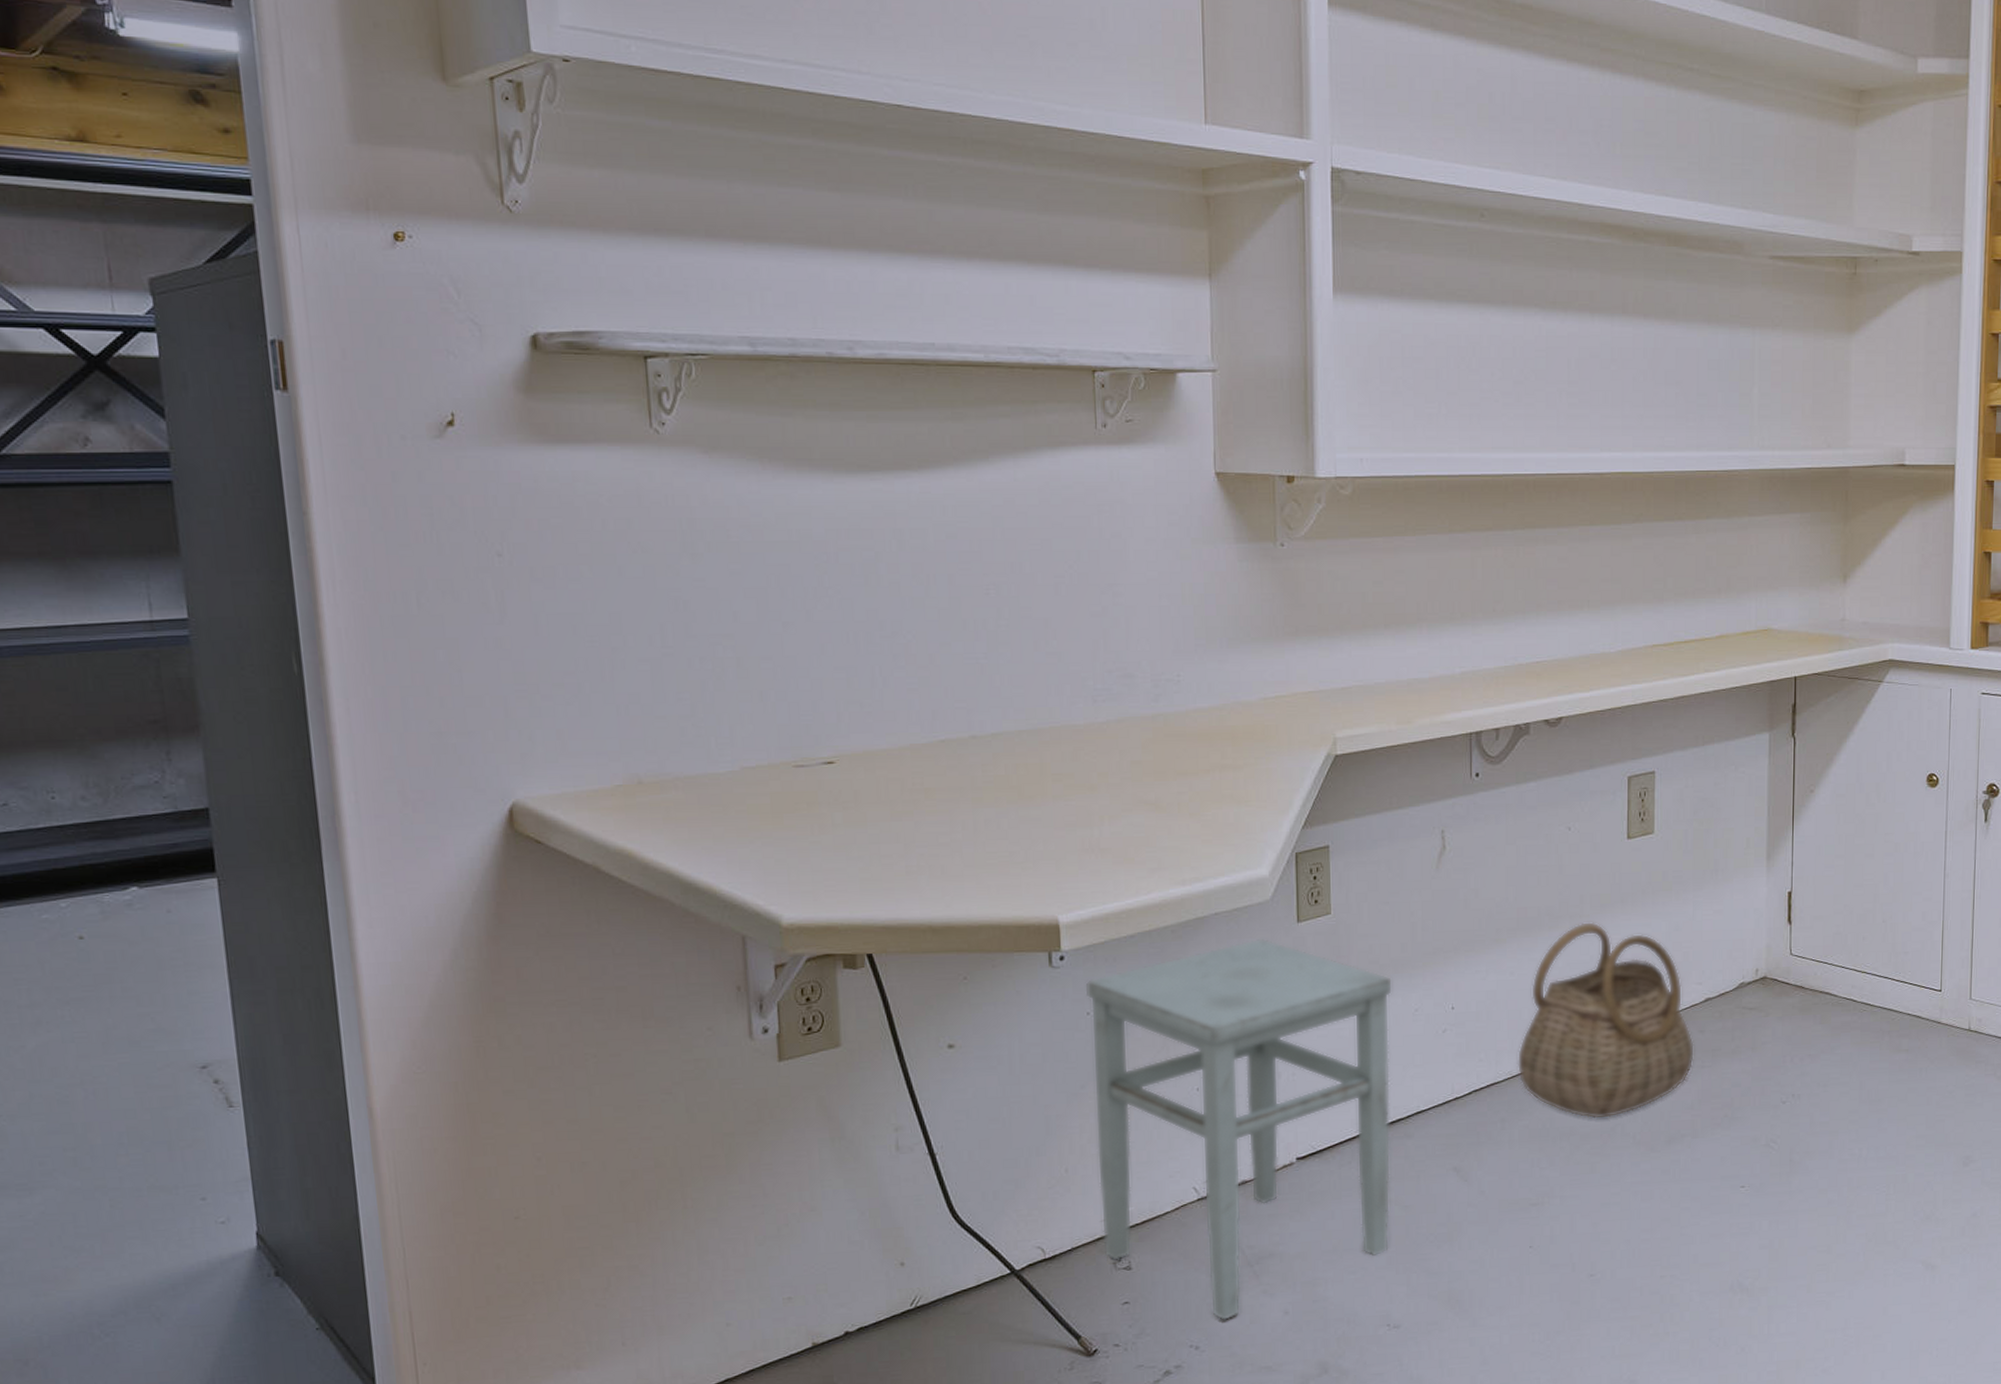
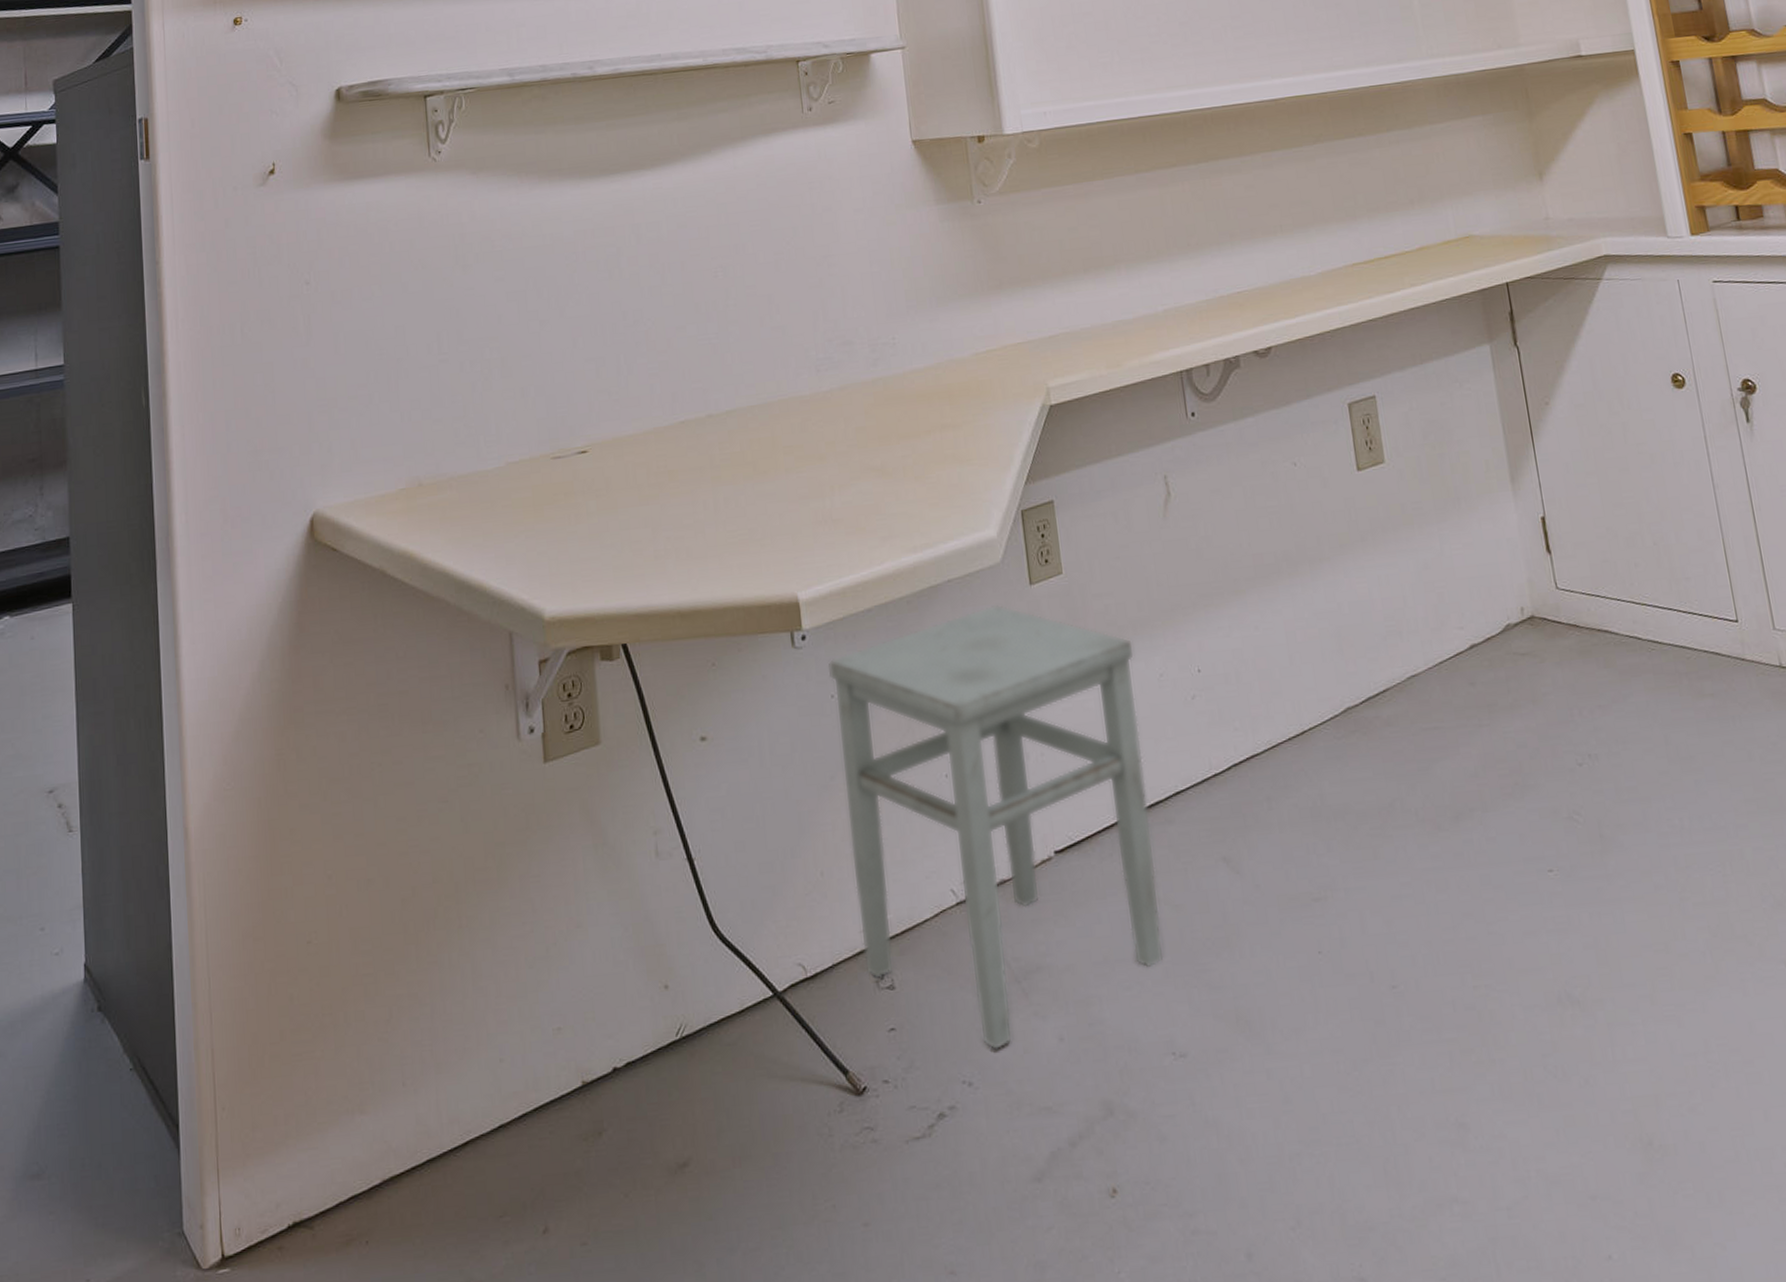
basket: present [1516,921,1695,1120] -> none [1274,564,1470,794]

